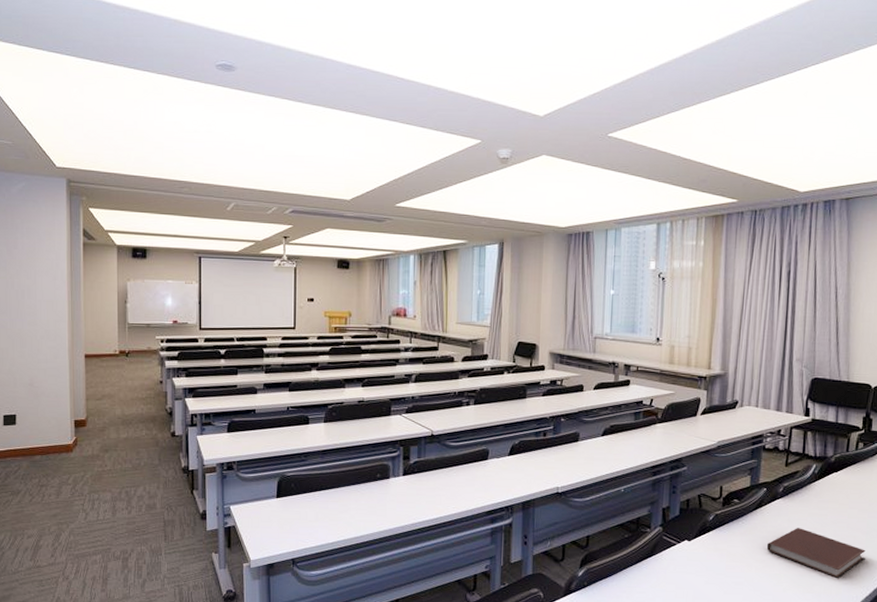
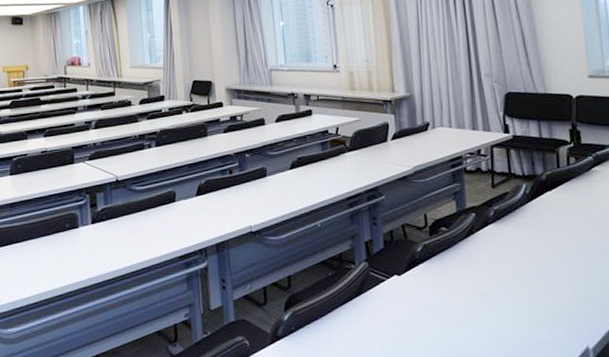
notebook: present [767,528,866,579] -> none [486,254,601,310]

